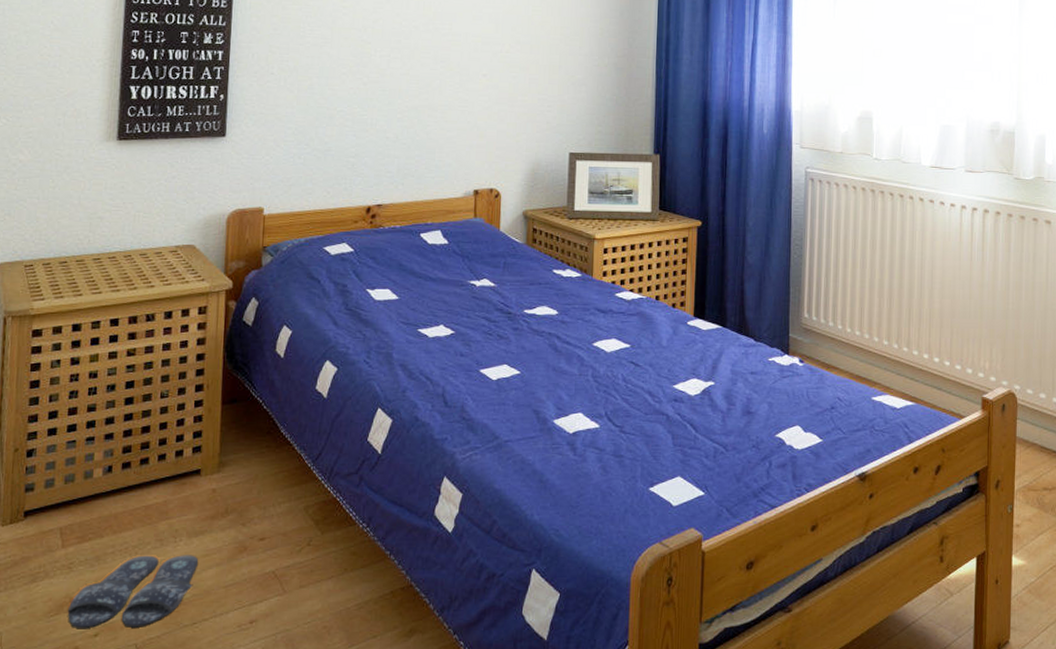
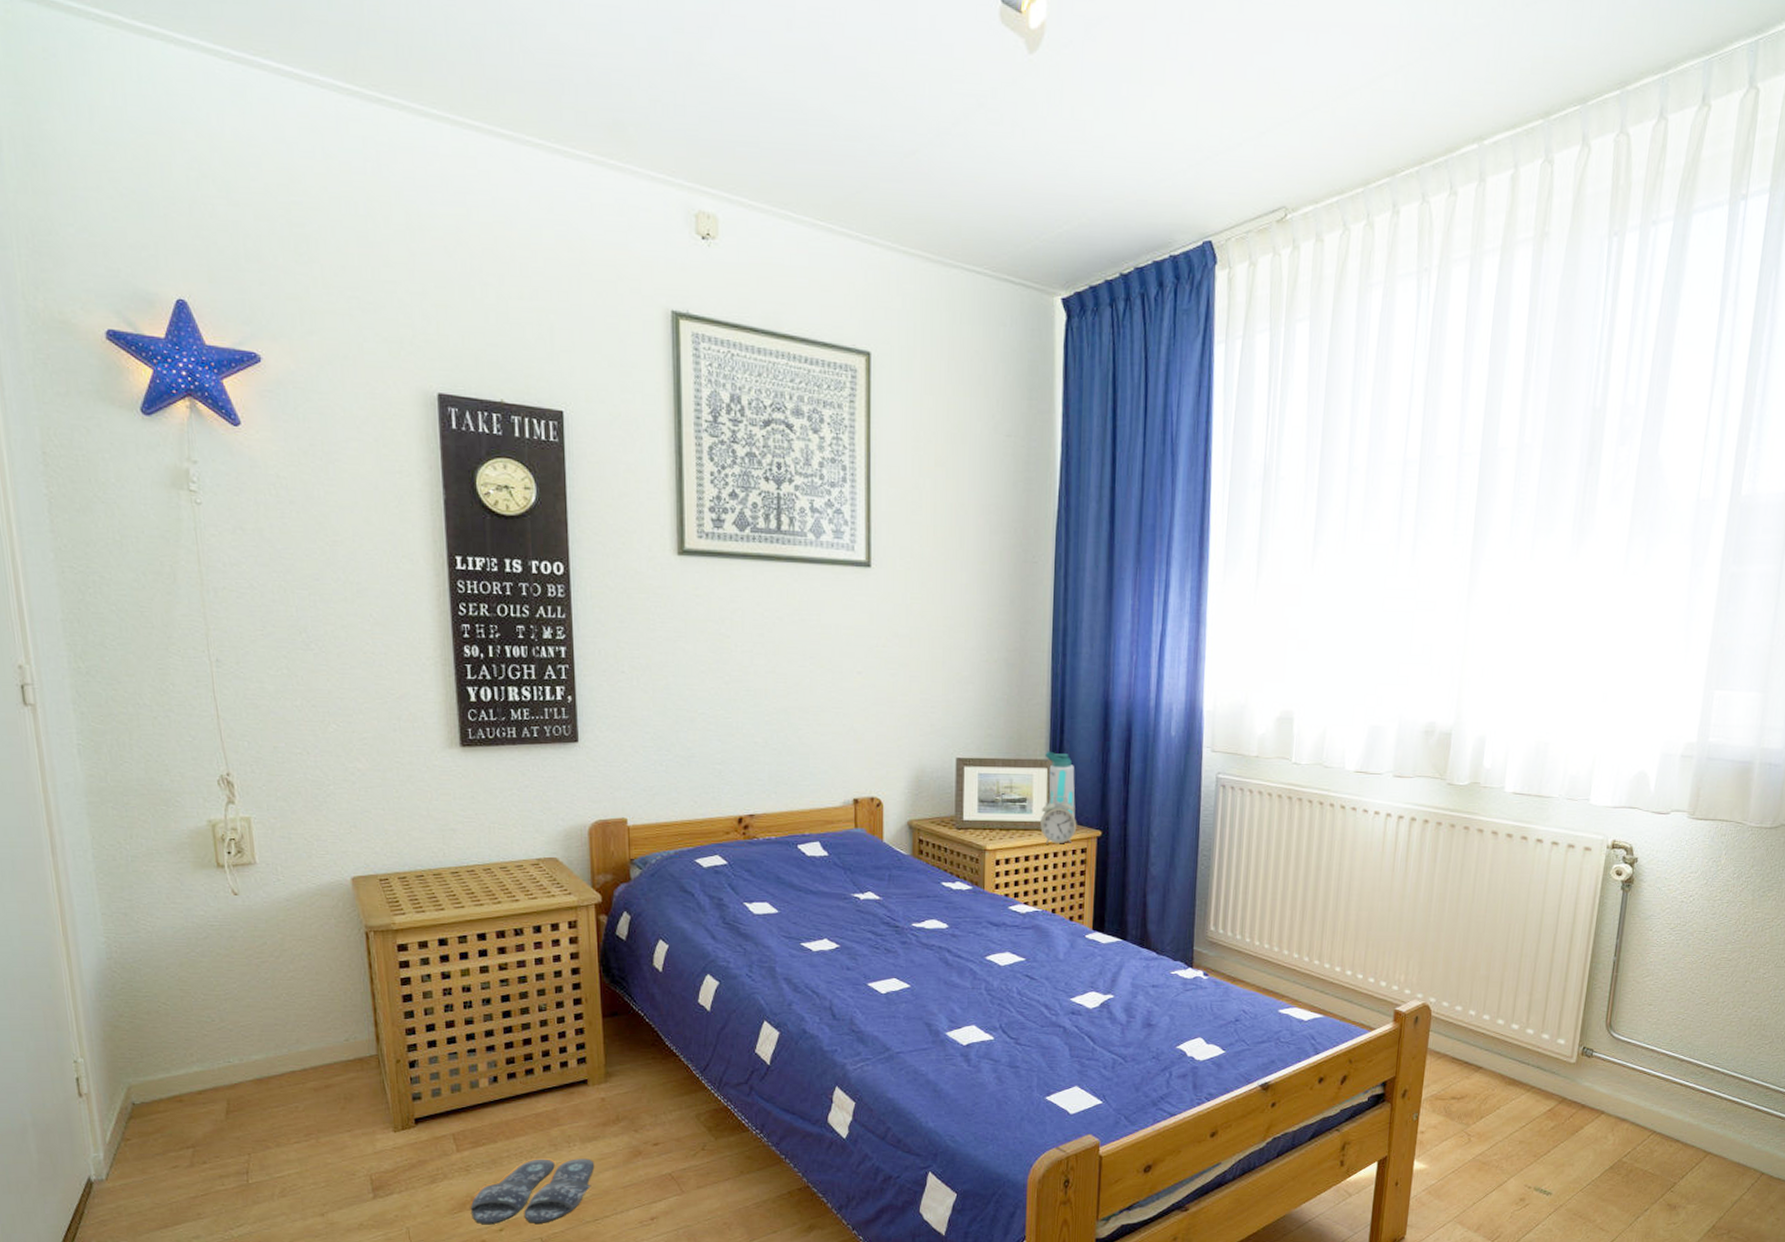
alarm clock: none [645,188,679,234] -> present [1040,796,1077,844]
water bottle: none [650,146,678,208] -> present [1045,751,1076,817]

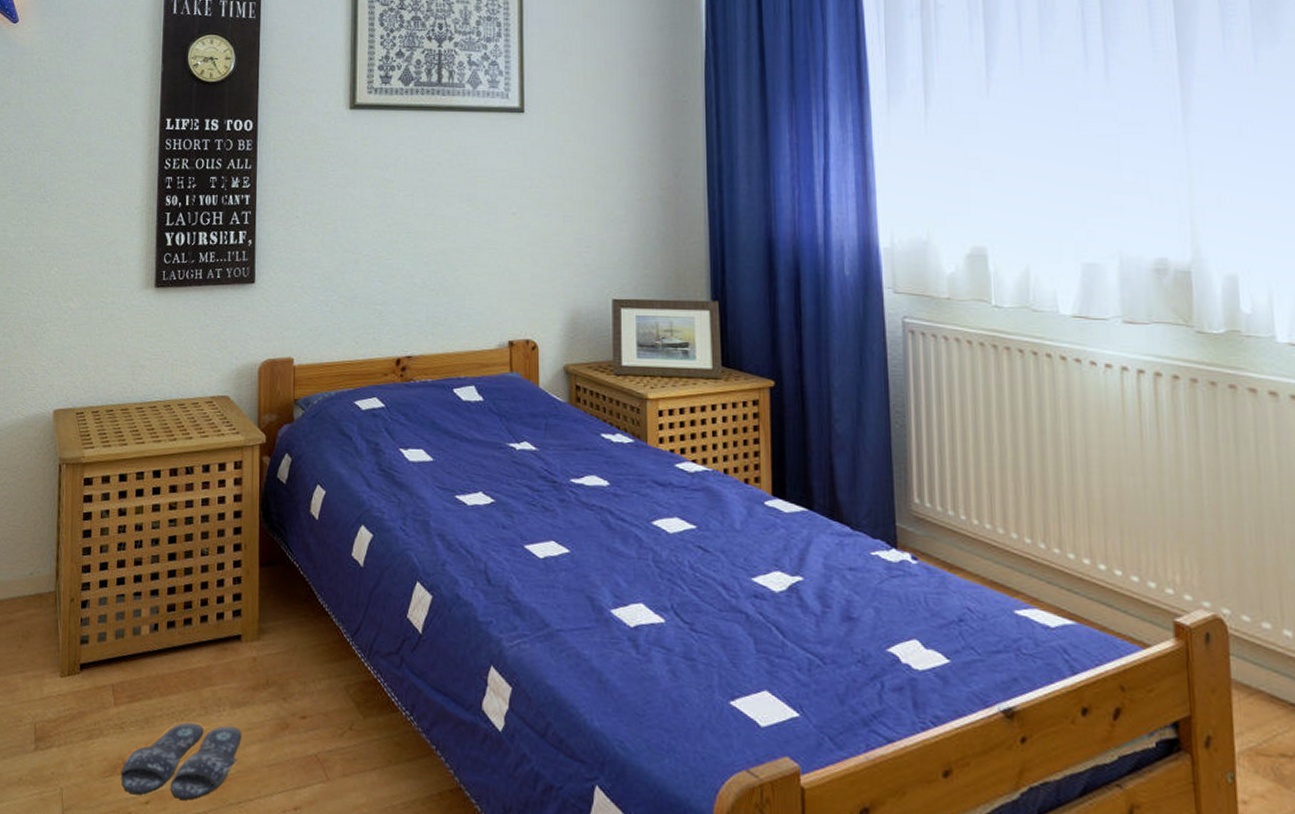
alarm clock: present [1040,796,1077,844] -> none [705,341,746,395]
water bottle: present [1045,751,1076,817] -> none [706,292,743,365]

